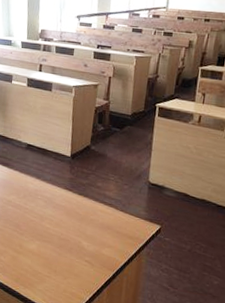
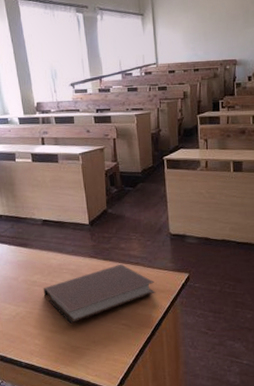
notebook: none [16,202,125,249] -> present [43,264,155,324]

